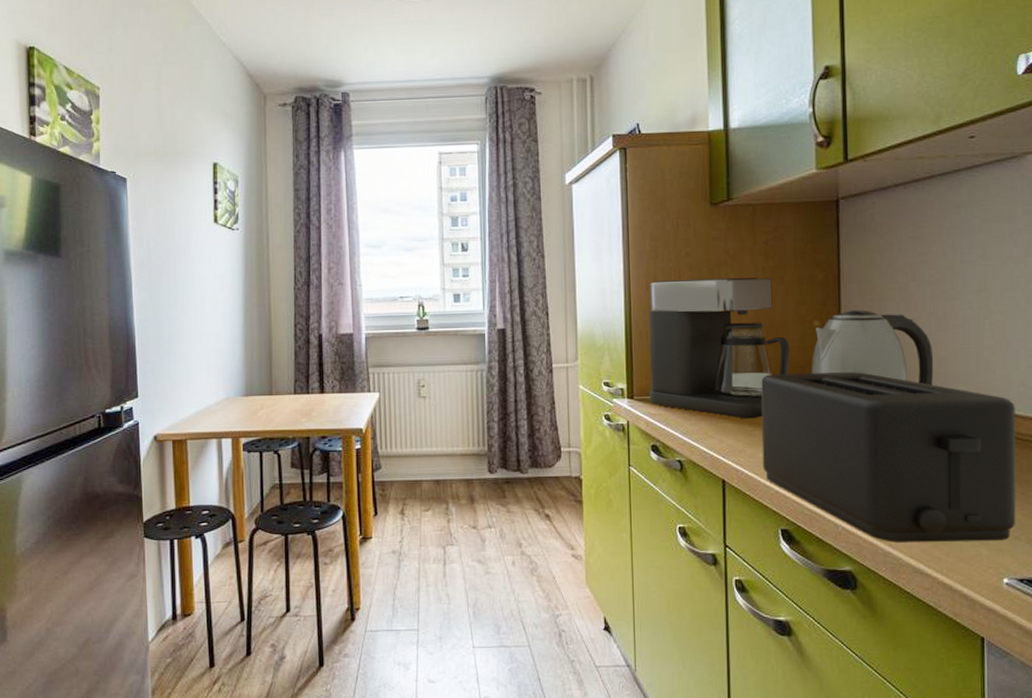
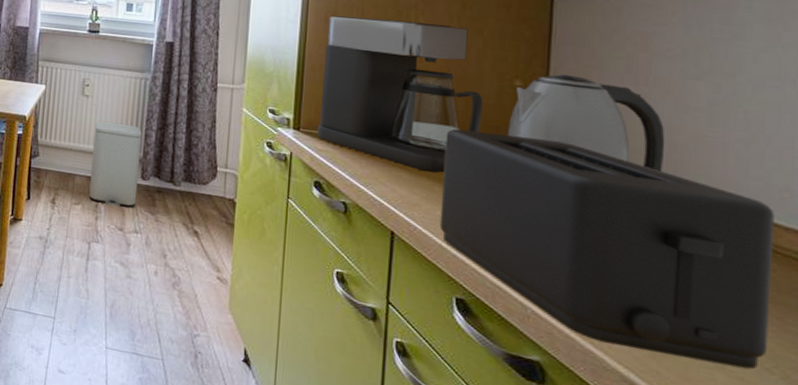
pedal bin: none [436,420,487,506] -> present [89,121,142,208]

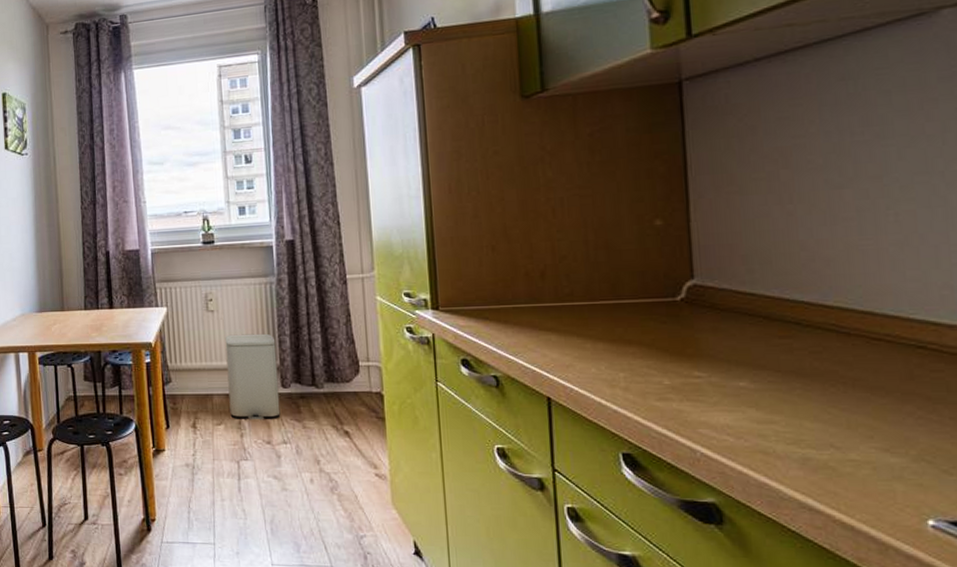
coffee maker: present [317,16,483,173] -> none [452,173,626,331]
toaster: present [439,129,774,370] -> none [590,276,944,474]
kettle: present [507,74,665,172] -> none [653,204,818,290]

